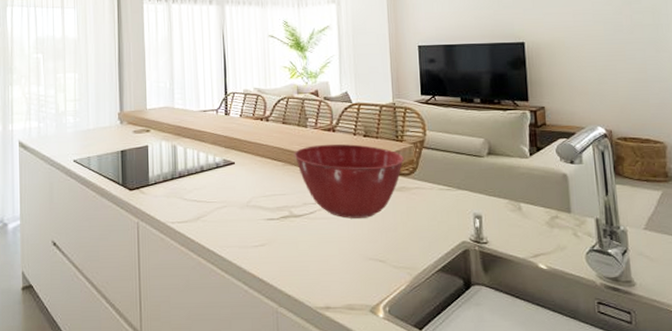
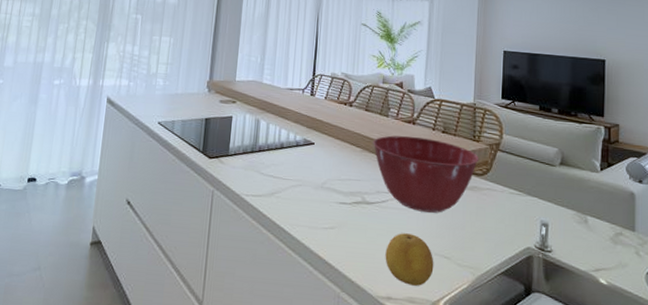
fruit: none [319,242,370,293] -> present [385,233,434,286]

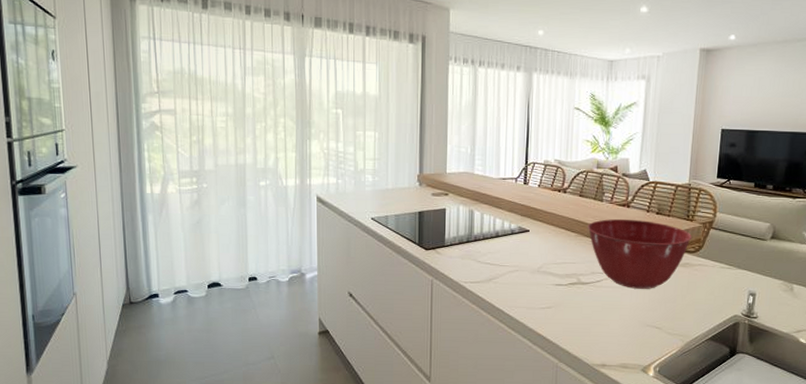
fruit: present [385,233,434,286] -> none [600,308,646,354]

